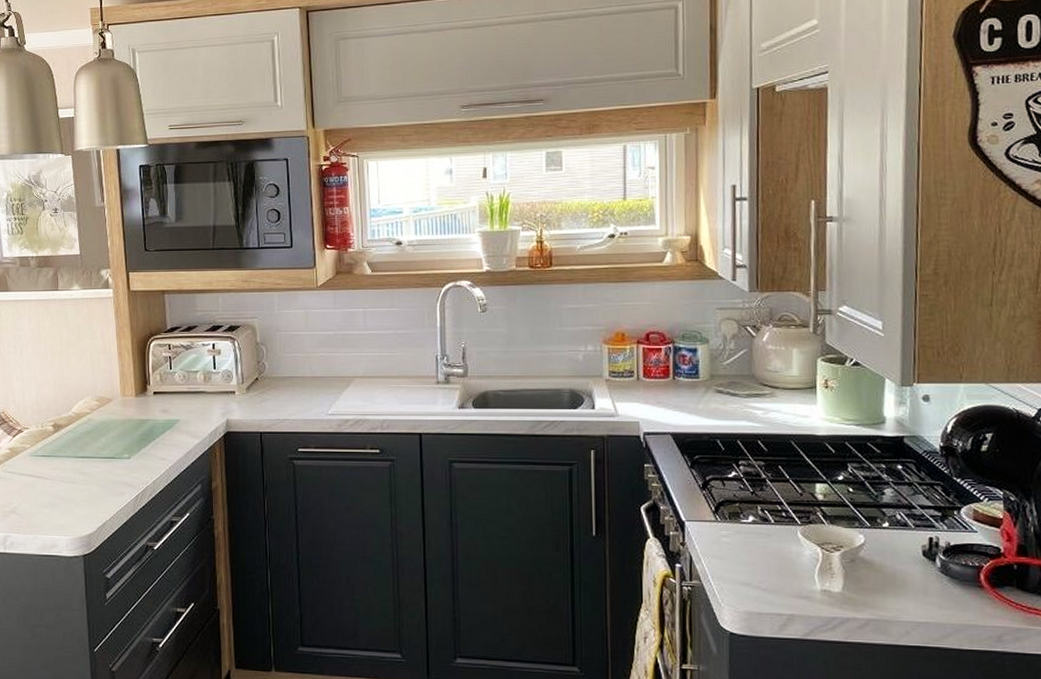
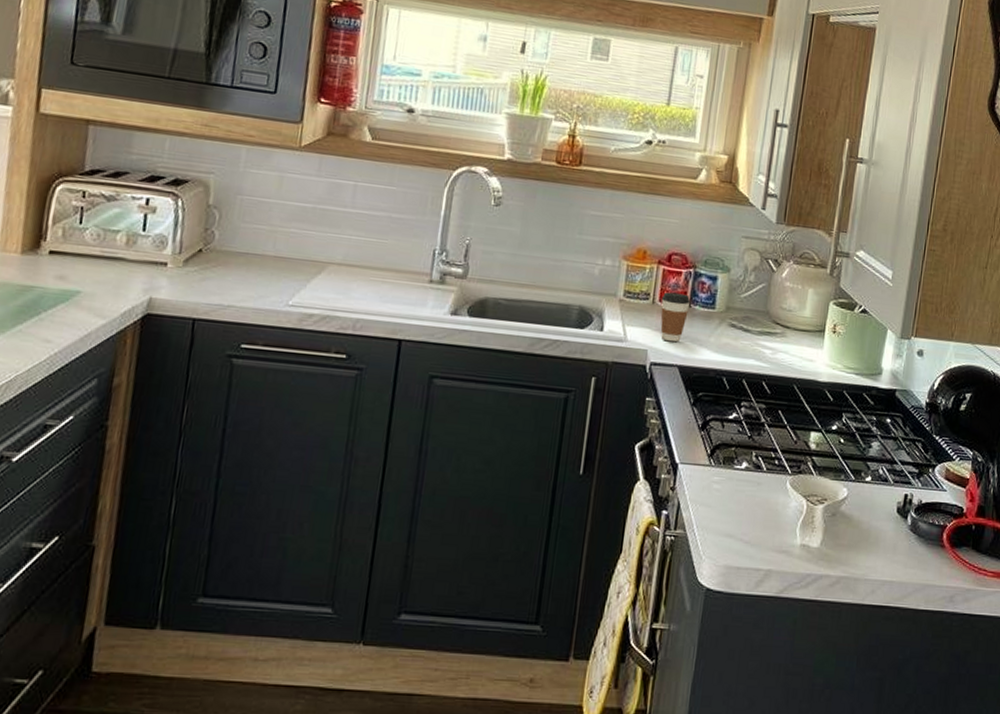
coffee cup: none [645,368,674,413] -> present [660,292,691,343]

